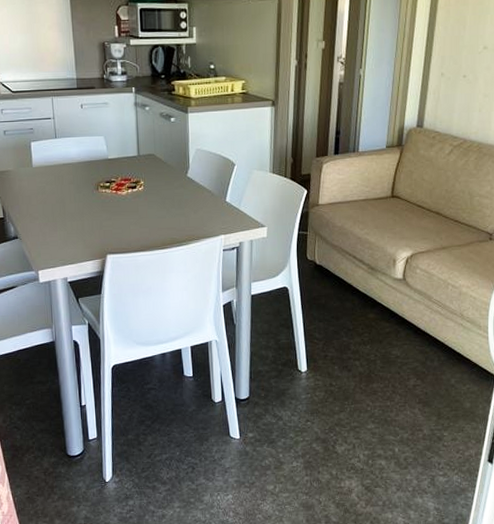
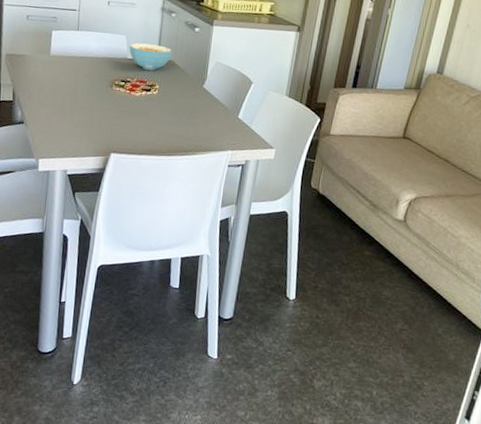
cereal bowl: none [109,141,151,167] -> present [129,43,172,71]

